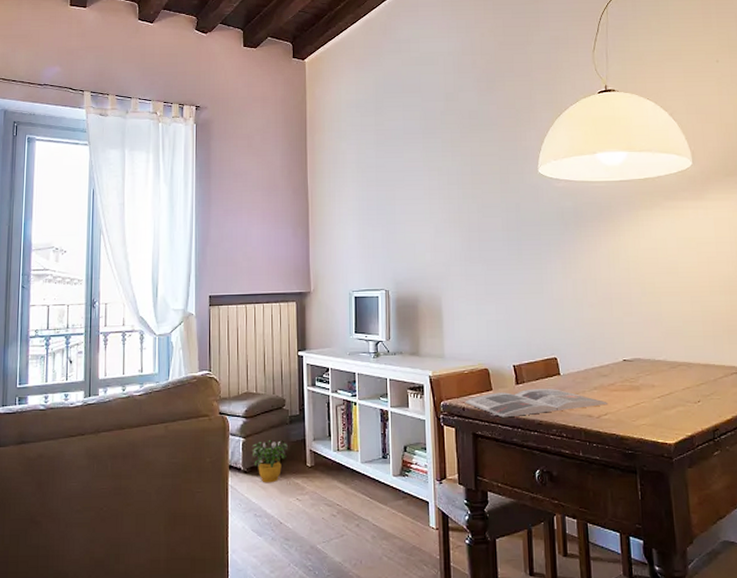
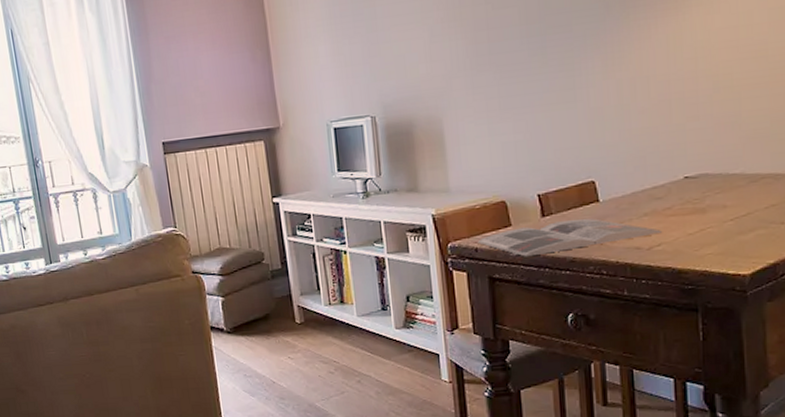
potted flower: present [250,439,288,483] -> none [231,297,273,343]

